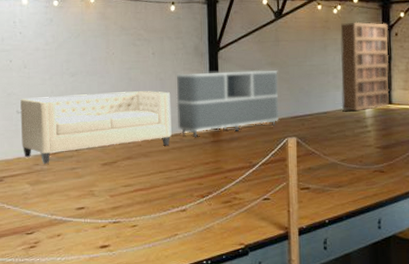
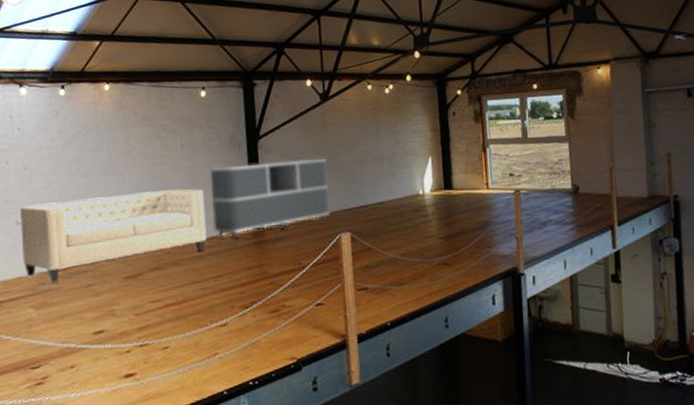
bookcase: present [340,22,390,111] -> none [393,101,450,199]

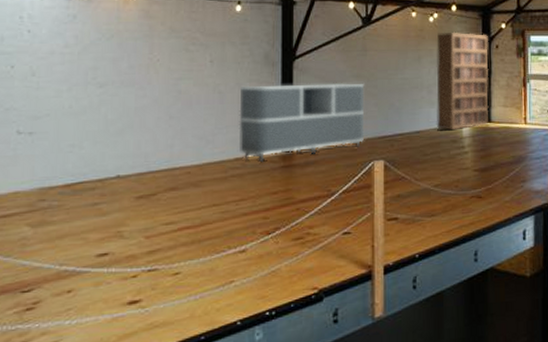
sofa: present [20,189,207,283] -> none [21,106,232,199]
bookcase: none [393,101,450,199] -> present [436,32,489,130]

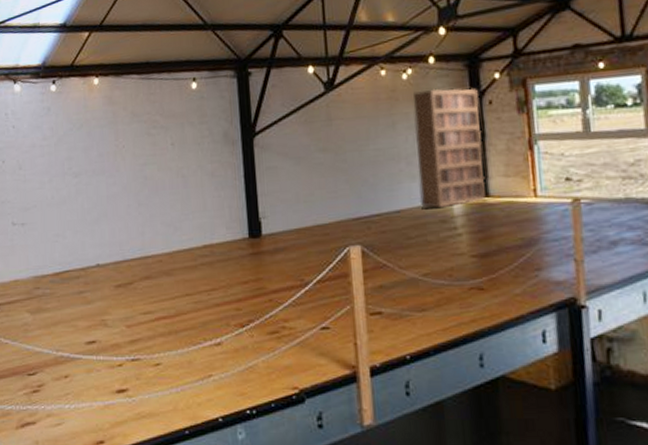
sideboard: present [239,83,365,162] -> none [203,158,336,249]

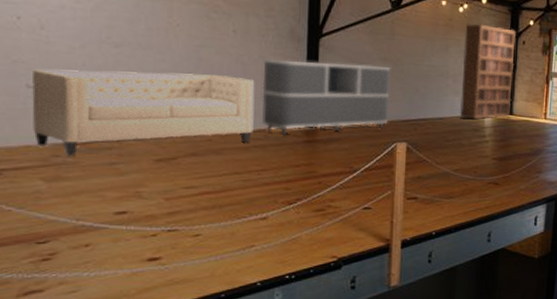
sofa: none [16,191,199,287] -> present [32,69,255,156]
sideboard: none [203,158,336,249] -> present [262,58,391,135]

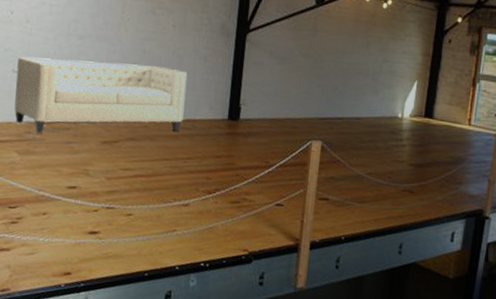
sideboard: present [262,58,391,135] -> none [191,52,311,126]
bookcase: present [459,23,516,119] -> none [376,20,442,122]

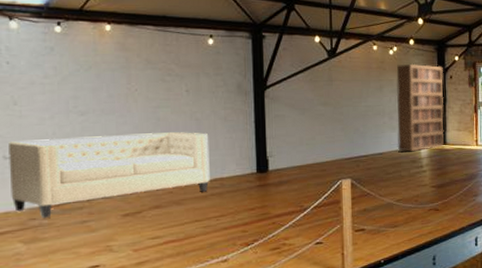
bookcase: none [376,20,442,122] -> present [396,63,444,151]

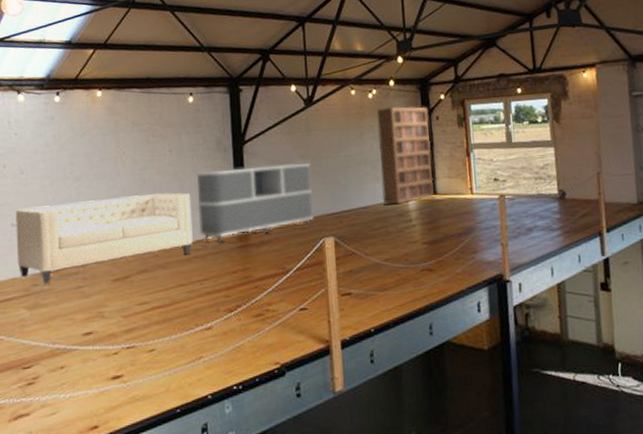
sideboard: none [215,110,332,182] -> present [197,163,313,243]

